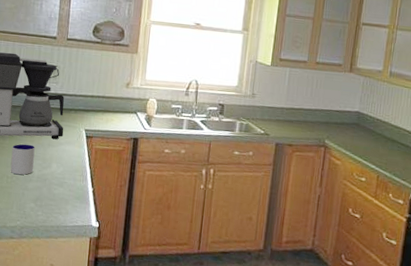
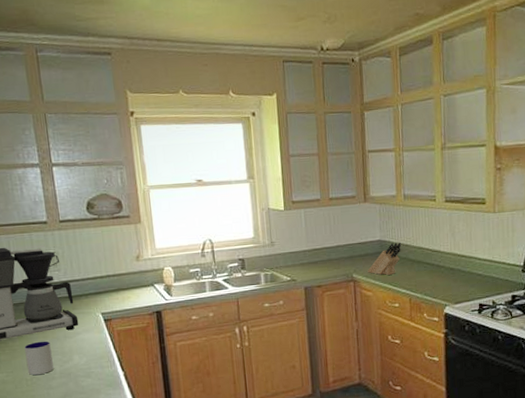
knife block: none [340,117,380,148] -> present [367,242,402,275]

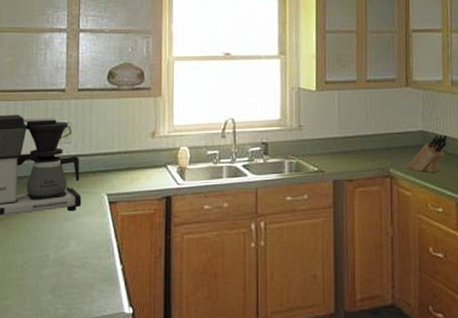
mug: present [24,341,54,376] -> none [19,221,48,261]

